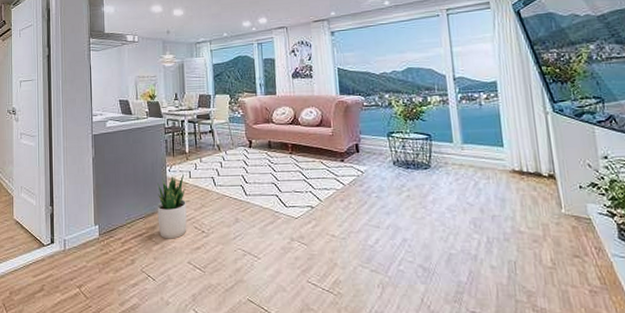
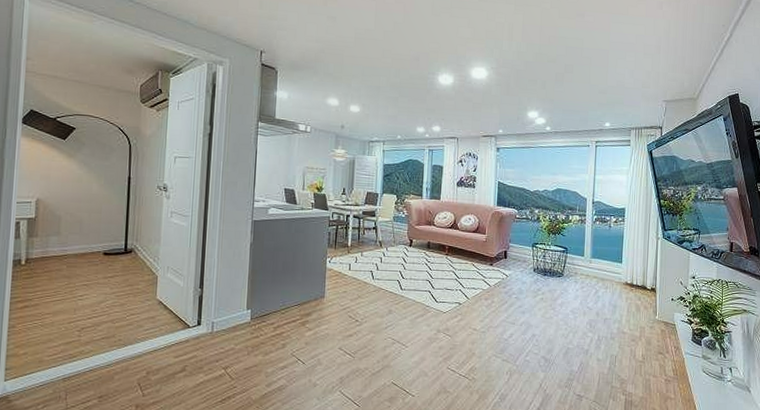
planter: present [157,174,187,239] -> none [313,266,345,326]

